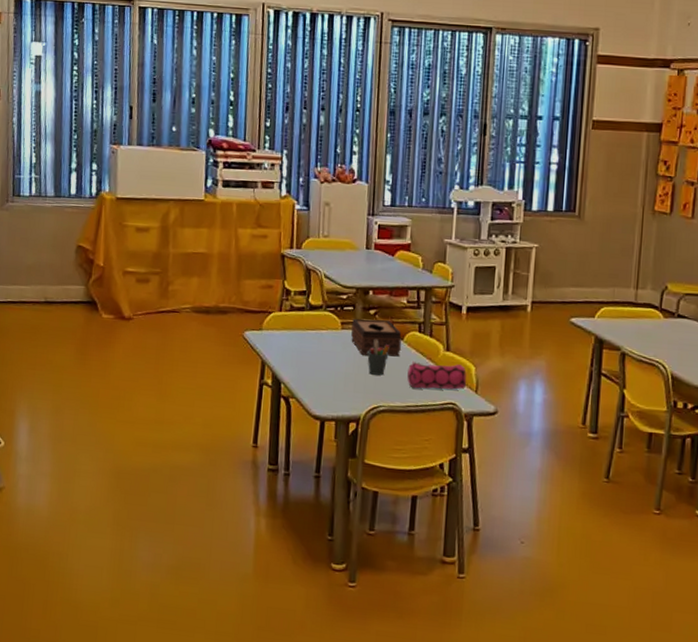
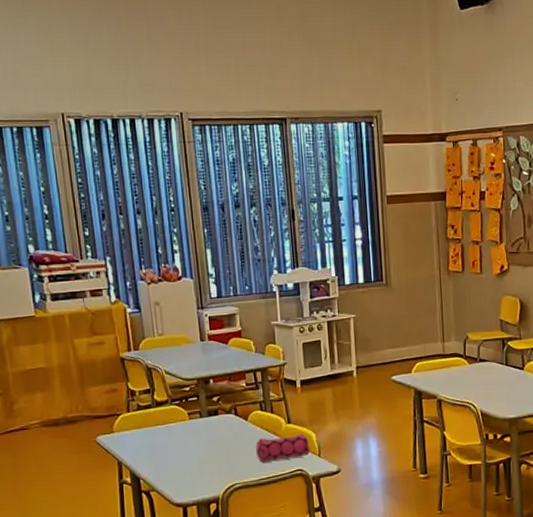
tissue box: present [351,318,402,357] -> none [198,404,247,440]
pen holder: present [367,338,389,375] -> none [217,423,236,457]

